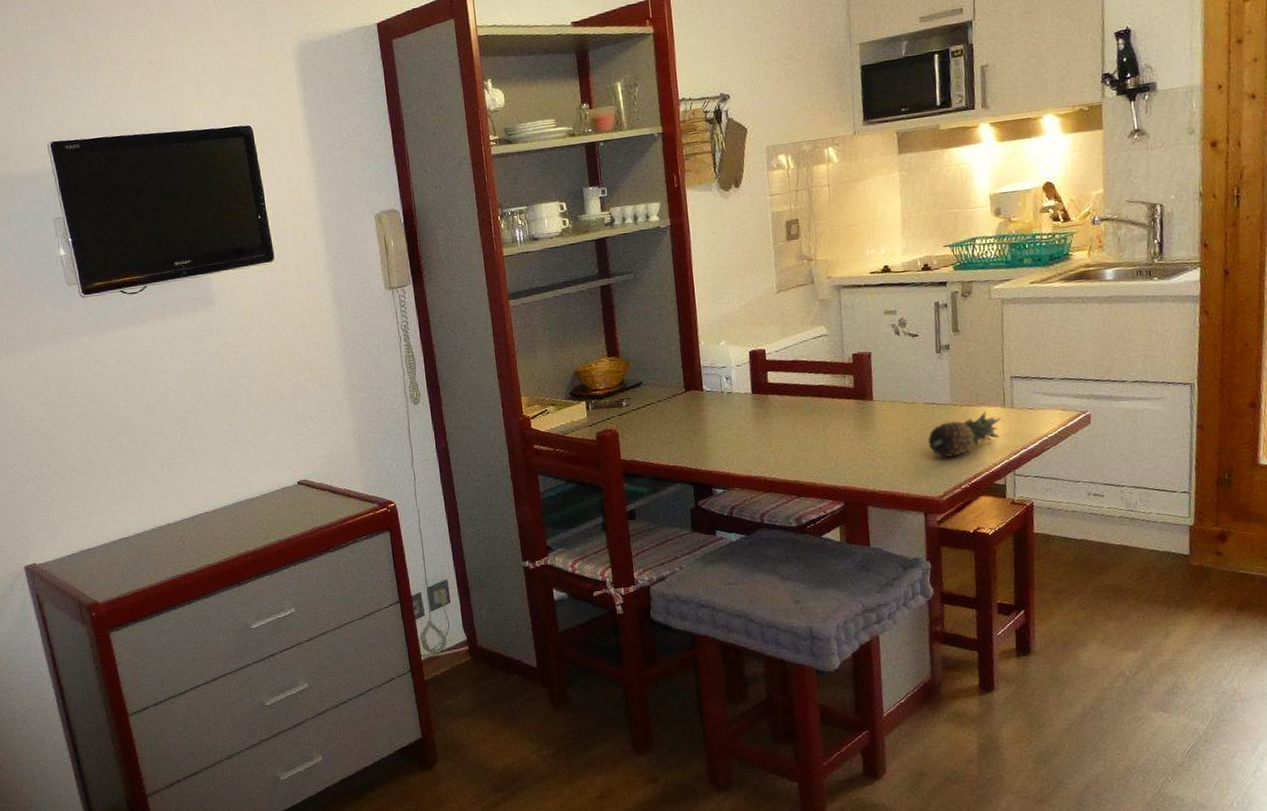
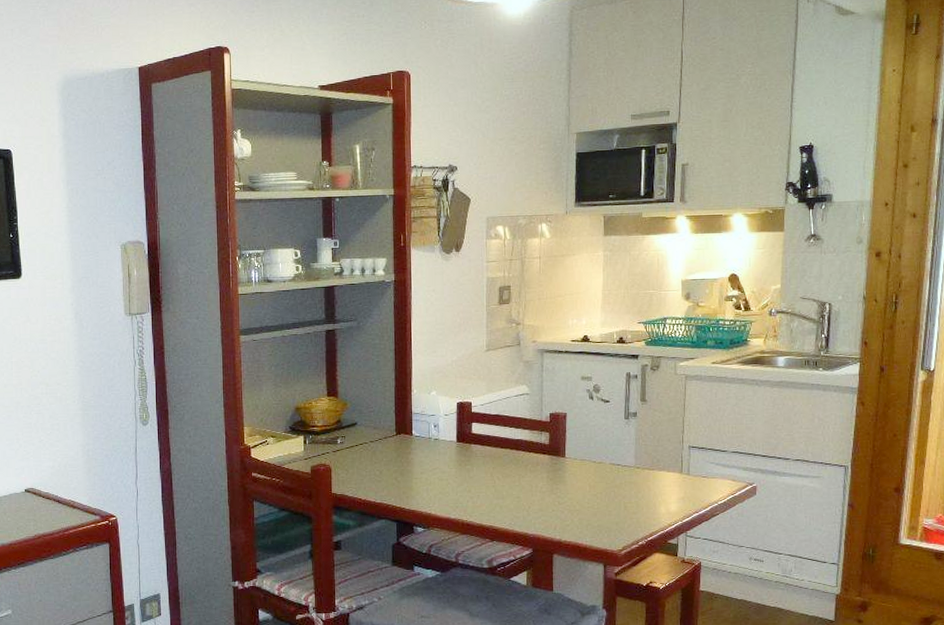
fruit: present [928,411,1002,457] -> none [612,476,678,515]

